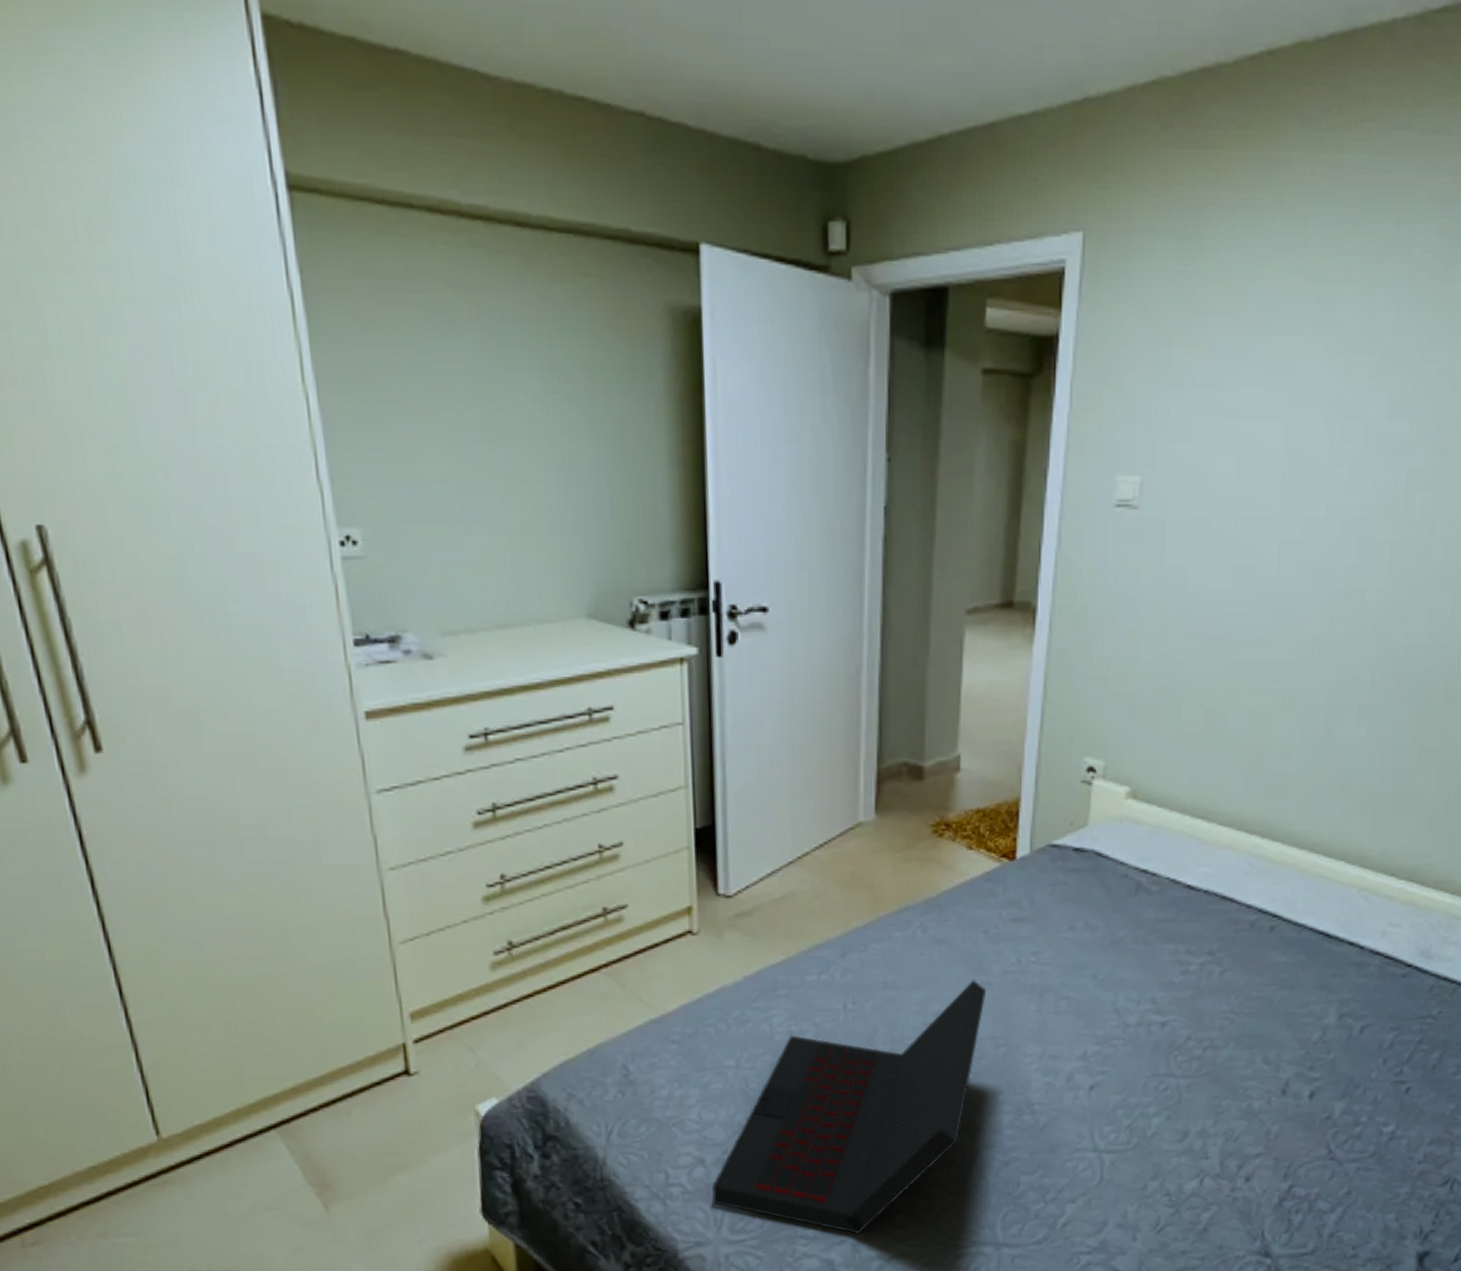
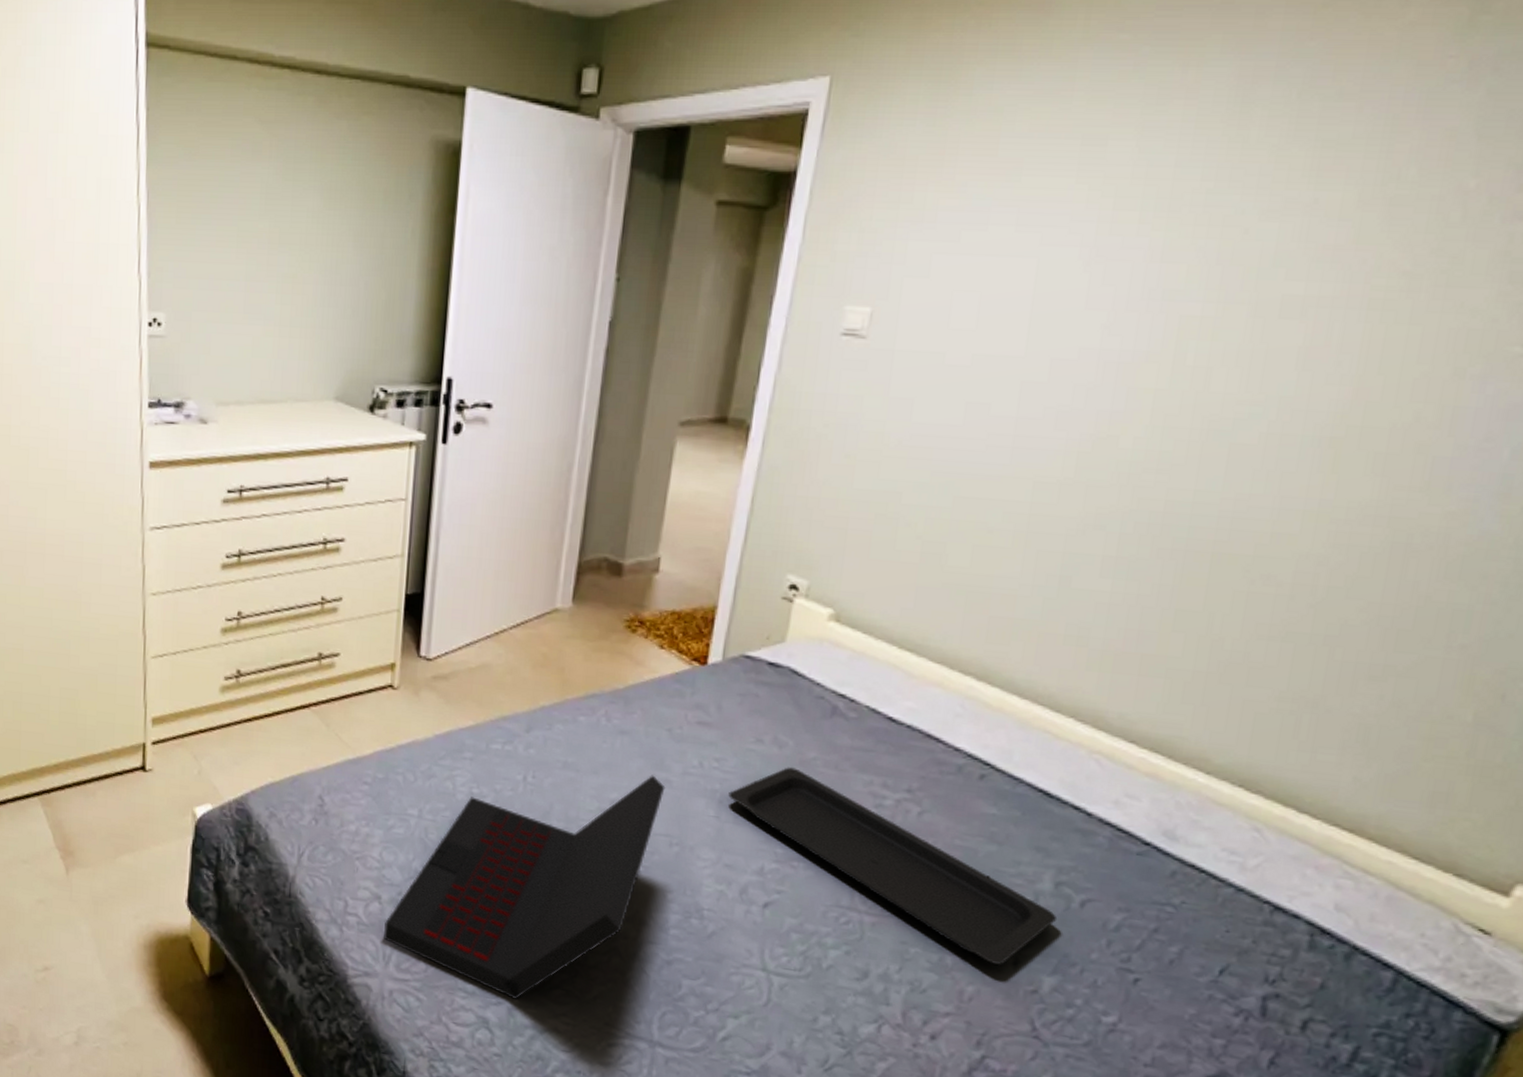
serving tray: none [1048,948,1343,1101] -> present [728,766,1058,966]

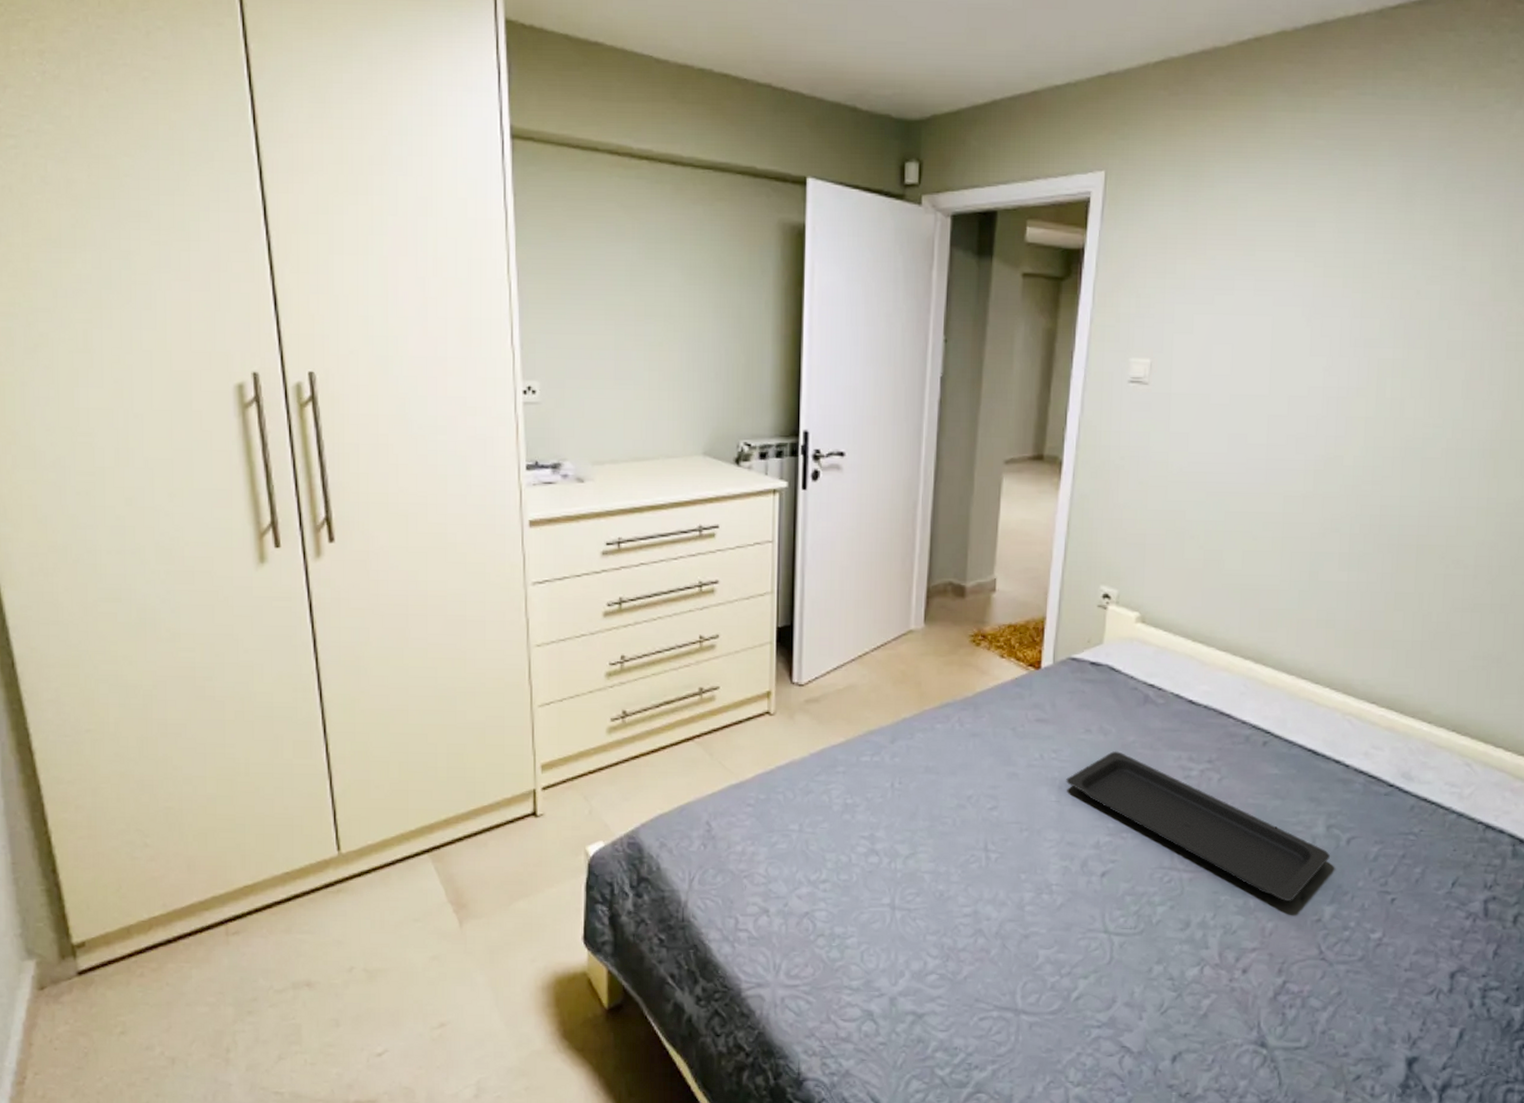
laptop: present [384,775,666,1001] -> none [773,770,1013,990]

